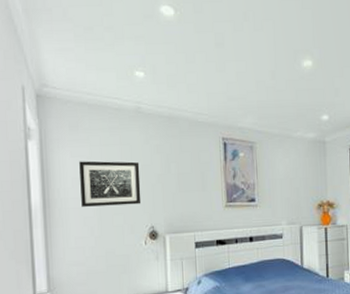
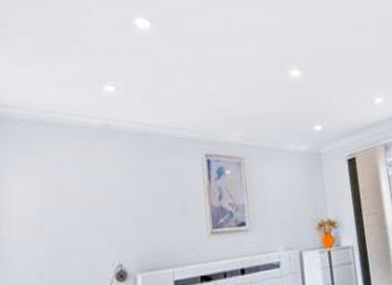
wall art: present [79,161,141,207] -> none [29,187,107,246]

